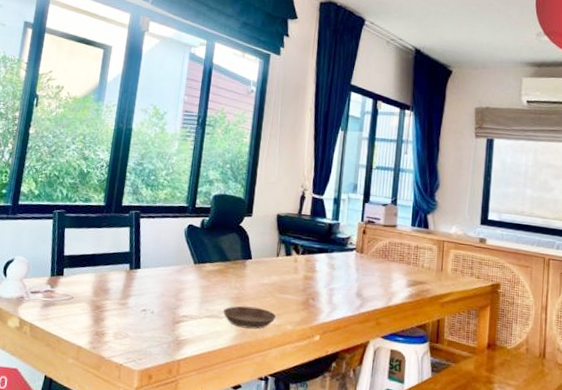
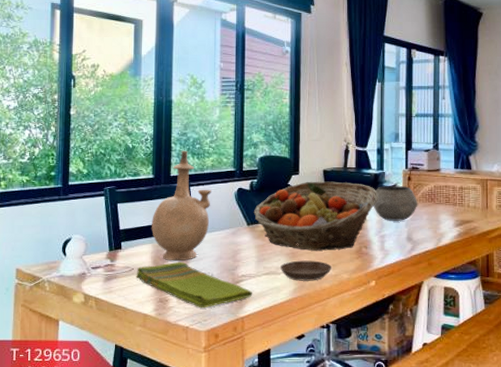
dish towel: none [74,295,193,347] -> present [136,262,253,309]
vase: none [96,180,161,294] -> present [152,150,211,261]
fruit basket: none [201,224,331,299] -> present [253,181,378,251]
bowl: none [324,237,371,275] -> present [373,186,418,221]

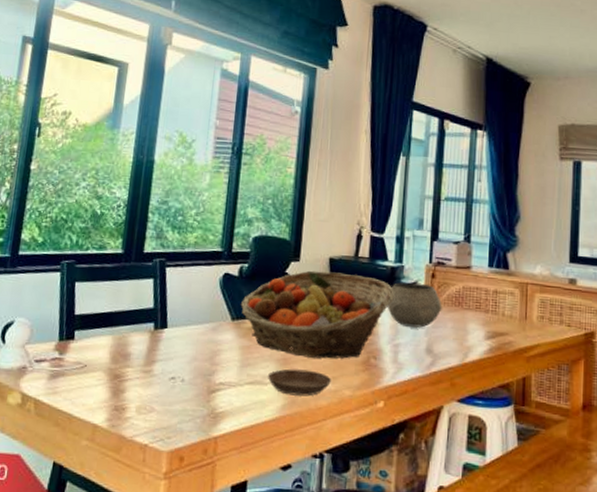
dish towel: present [136,262,253,309] -> none [88,361,232,422]
vase: present [152,150,211,261] -> none [114,221,192,360]

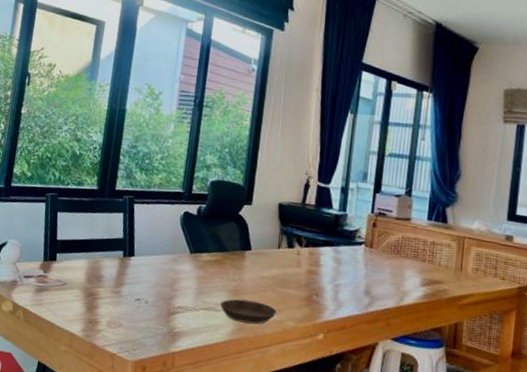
fruit basket: present [240,270,394,359] -> none [198,213,337,294]
bowl: present [387,282,442,328] -> none [330,229,382,271]

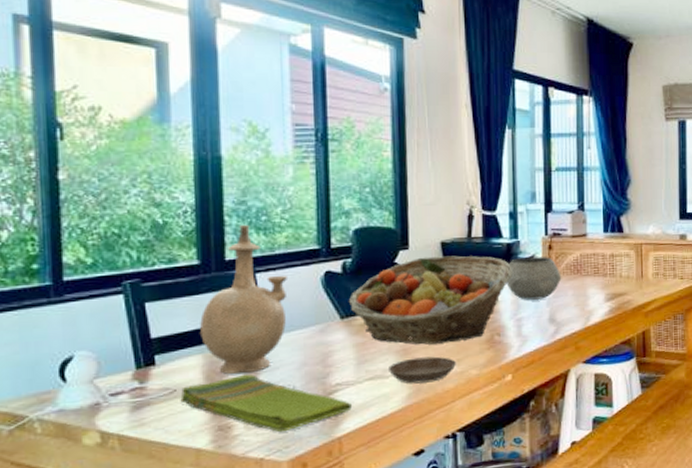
dish towel: none [67,282,188,337] -> present [180,375,353,433]
vase: none [89,163,156,283] -> present [200,224,287,375]
fruit basket: none [198,213,337,294] -> present [348,255,513,345]
bowl: none [330,229,382,271] -> present [506,257,562,300]

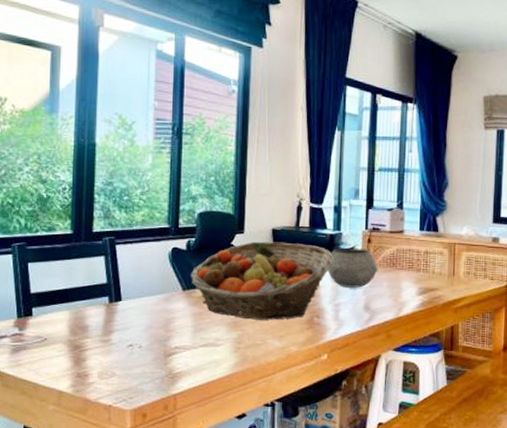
dish towel: present [180,375,353,433] -> none [49,332,188,385]
vase: present [200,224,287,375] -> none [69,202,141,331]
saucer: present [389,356,456,384] -> none [220,331,278,354]

